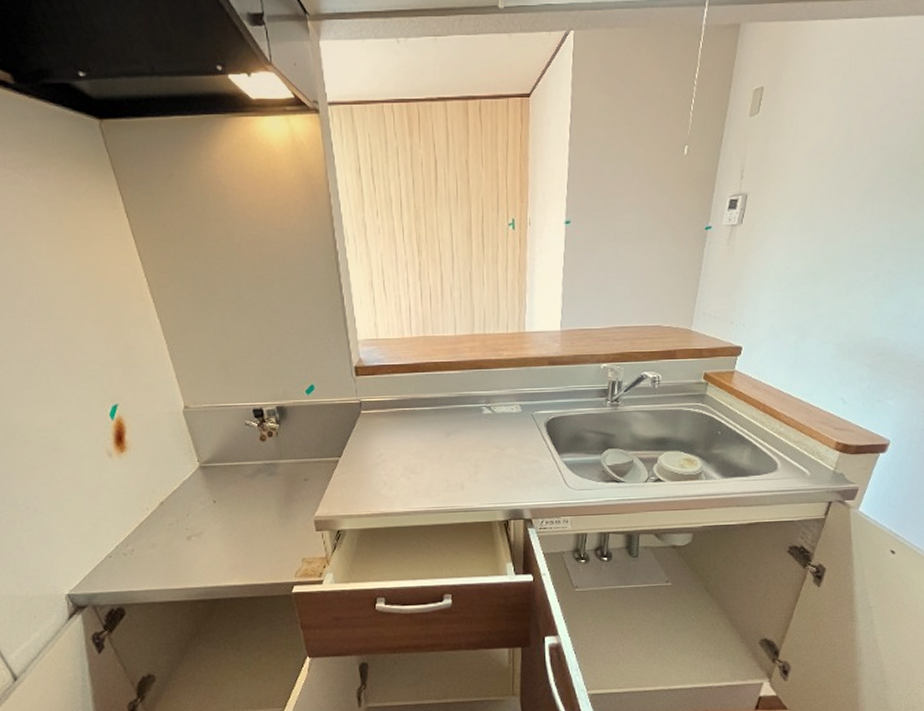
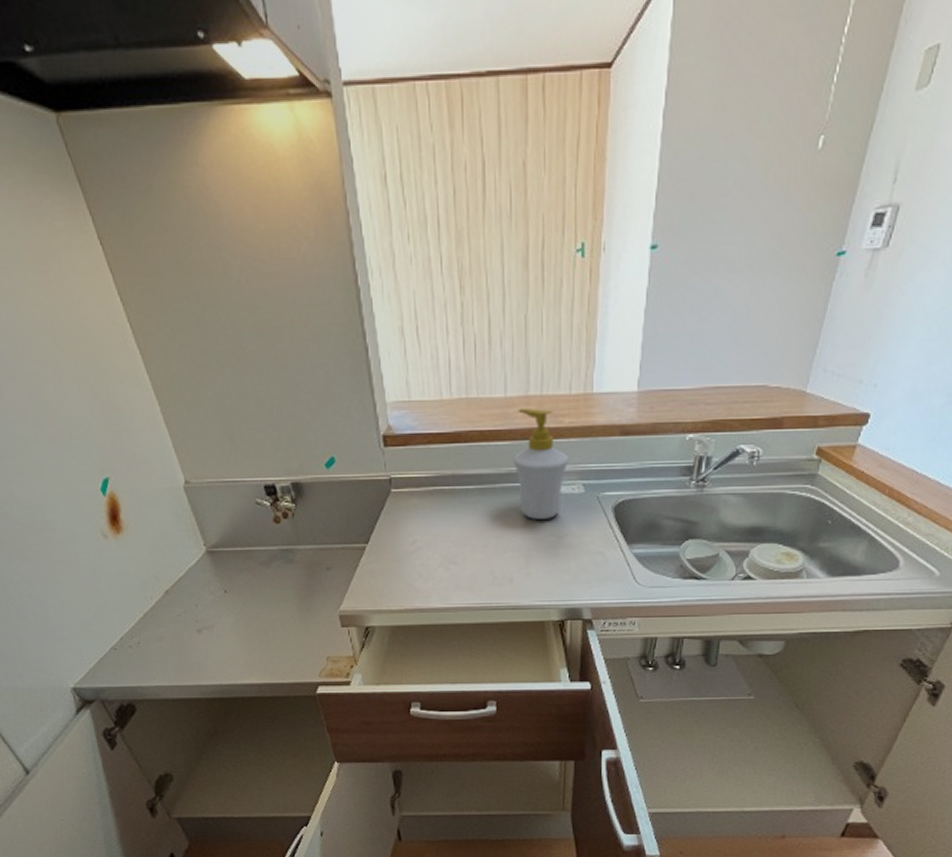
soap bottle: none [461,344,508,434] -> present [512,407,569,519]

